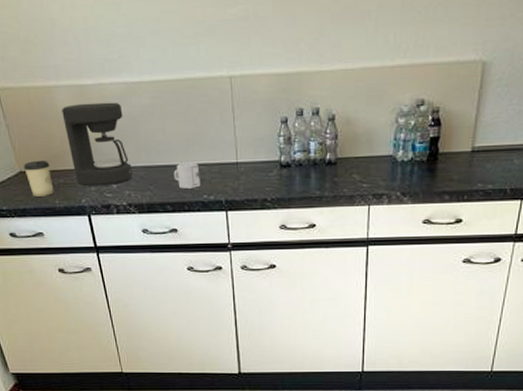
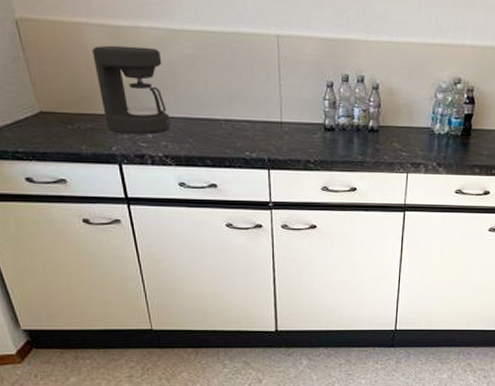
cup: present [24,160,54,197] -> none [45,101,81,141]
cup: present [173,162,201,190] -> none [215,117,243,145]

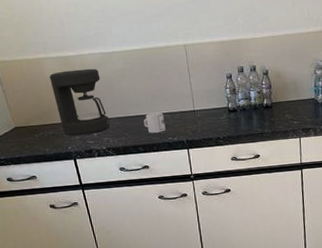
cup: none [215,117,243,145] -> present [143,112,166,134]

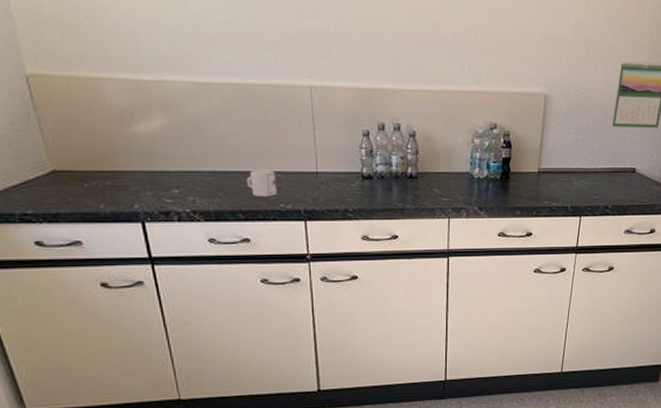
coffee maker: present [49,68,110,136] -> none [112,100,198,189]

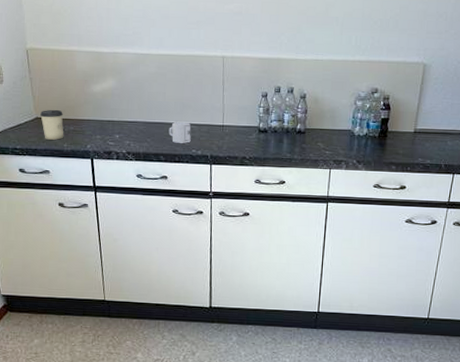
cup: none [59,158,99,200] -> present [40,109,64,140]

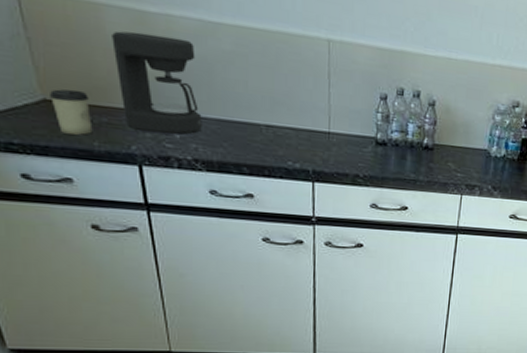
coffee maker: none [79,66,134,135] -> present [112,31,202,135]
cup: present [168,121,191,144] -> none [254,122,286,153]

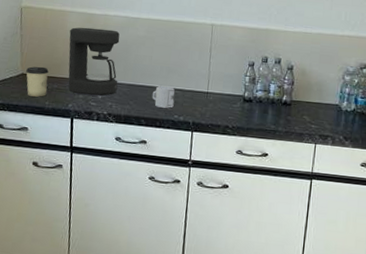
cup: none [254,122,286,153] -> present [152,85,175,109]

